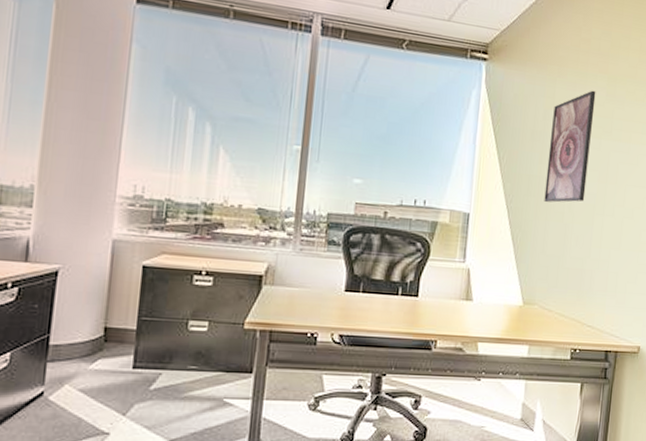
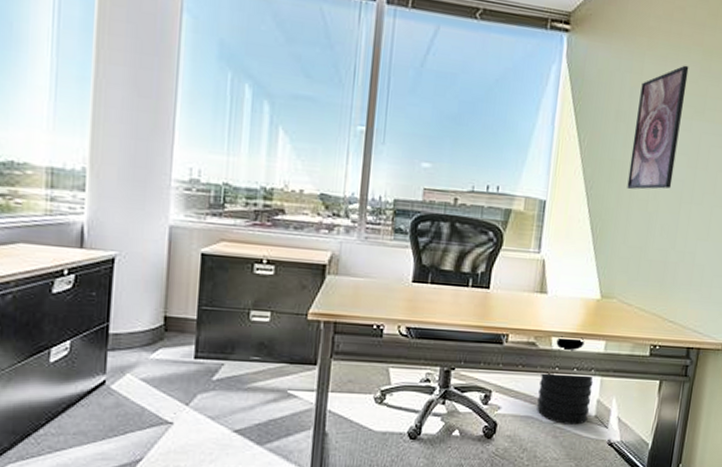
trash can: none [464,341,519,428] -> present [536,336,594,425]

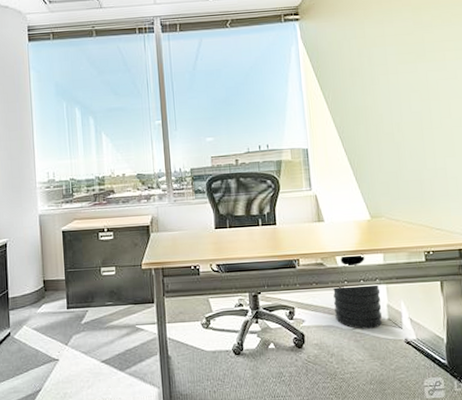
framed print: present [627,65,689,190] -> none [366,23,411,128]

